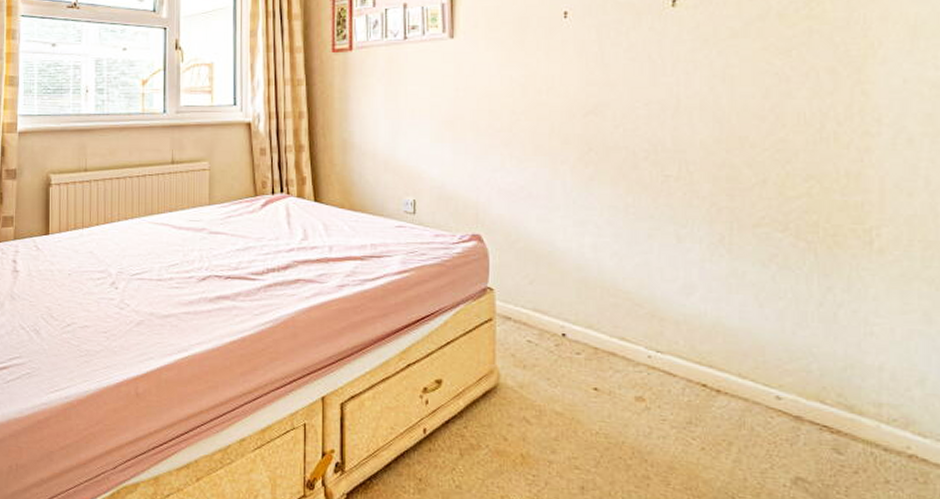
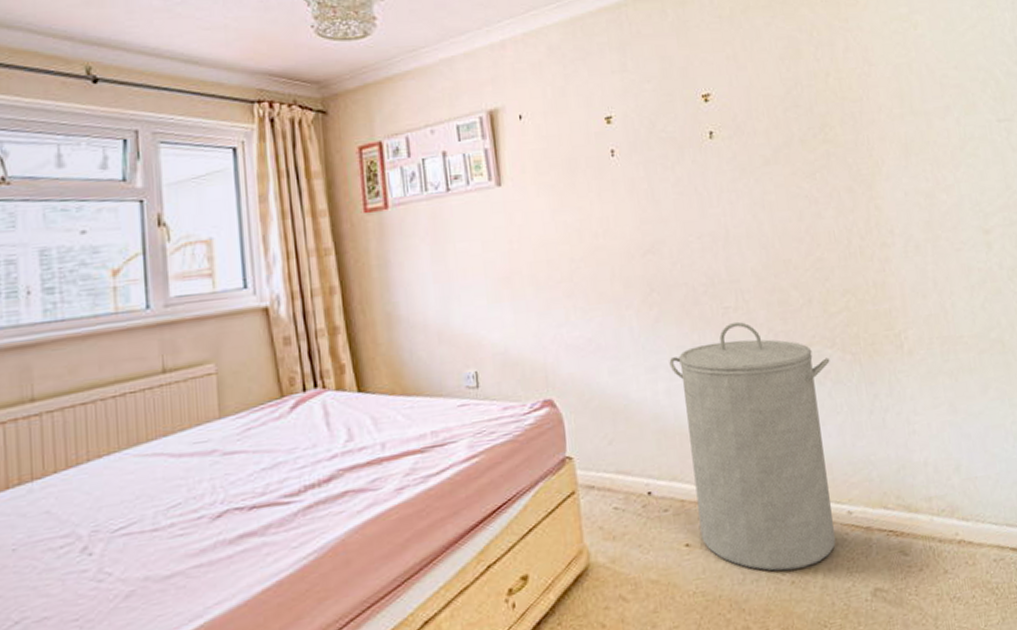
laundry hamper: none [599,191,779,438] -> present [669,321,836,571]

